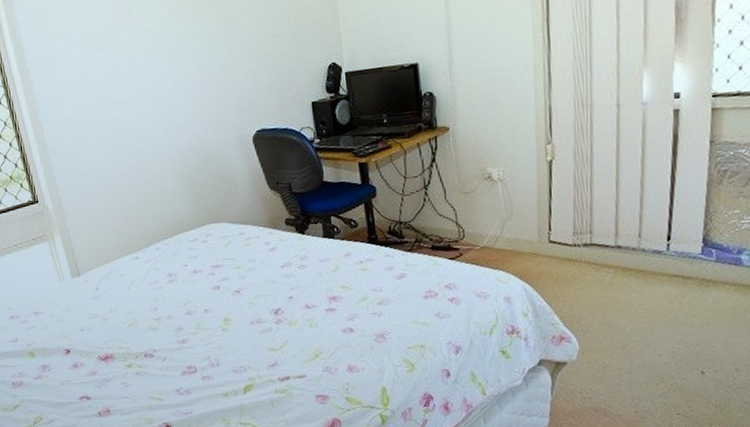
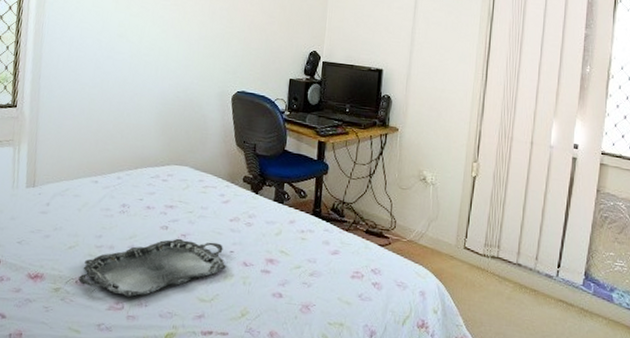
serving tray: none [146,292,289,360] -> present [78,238,226,298]

